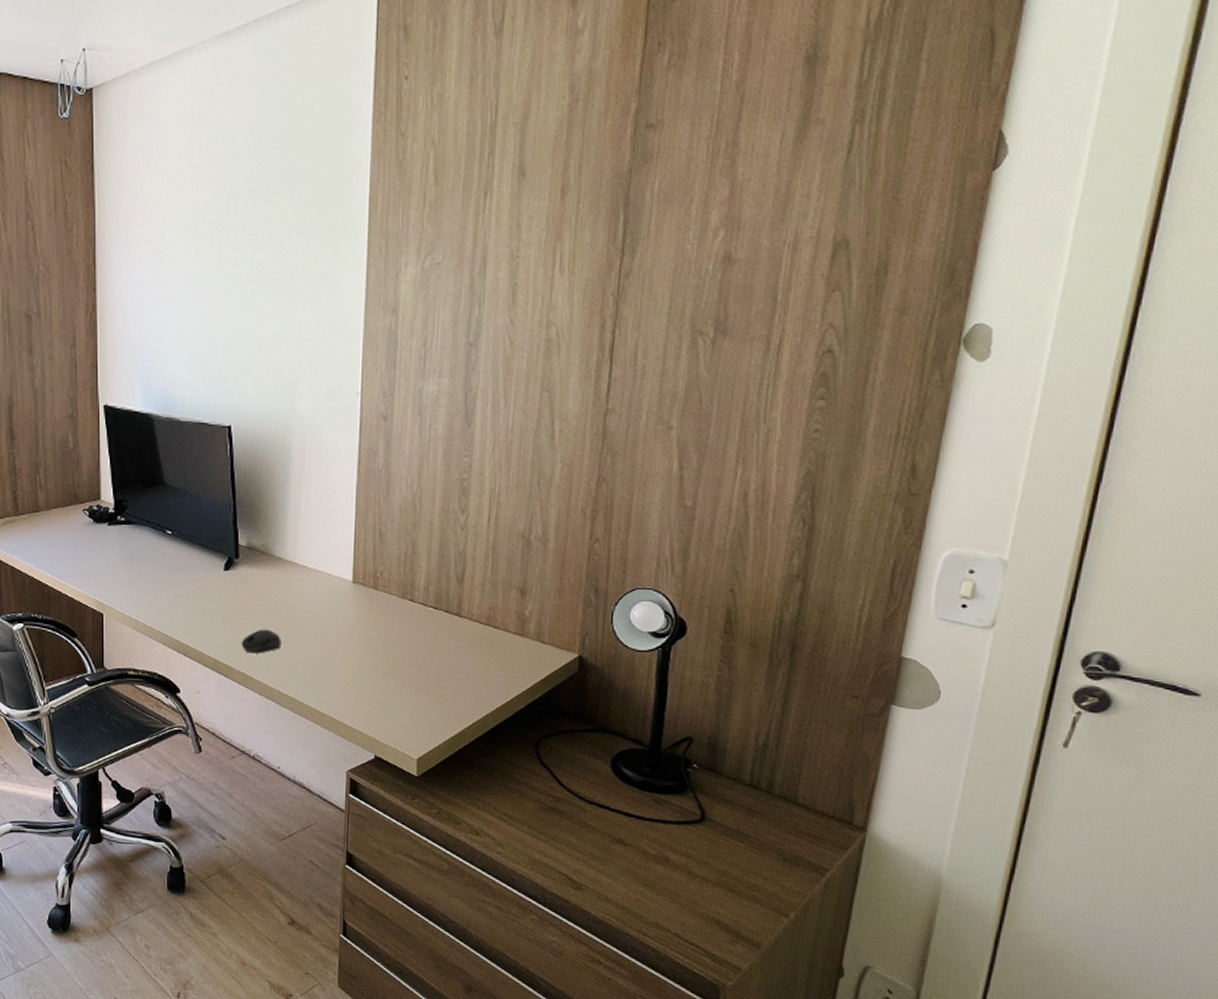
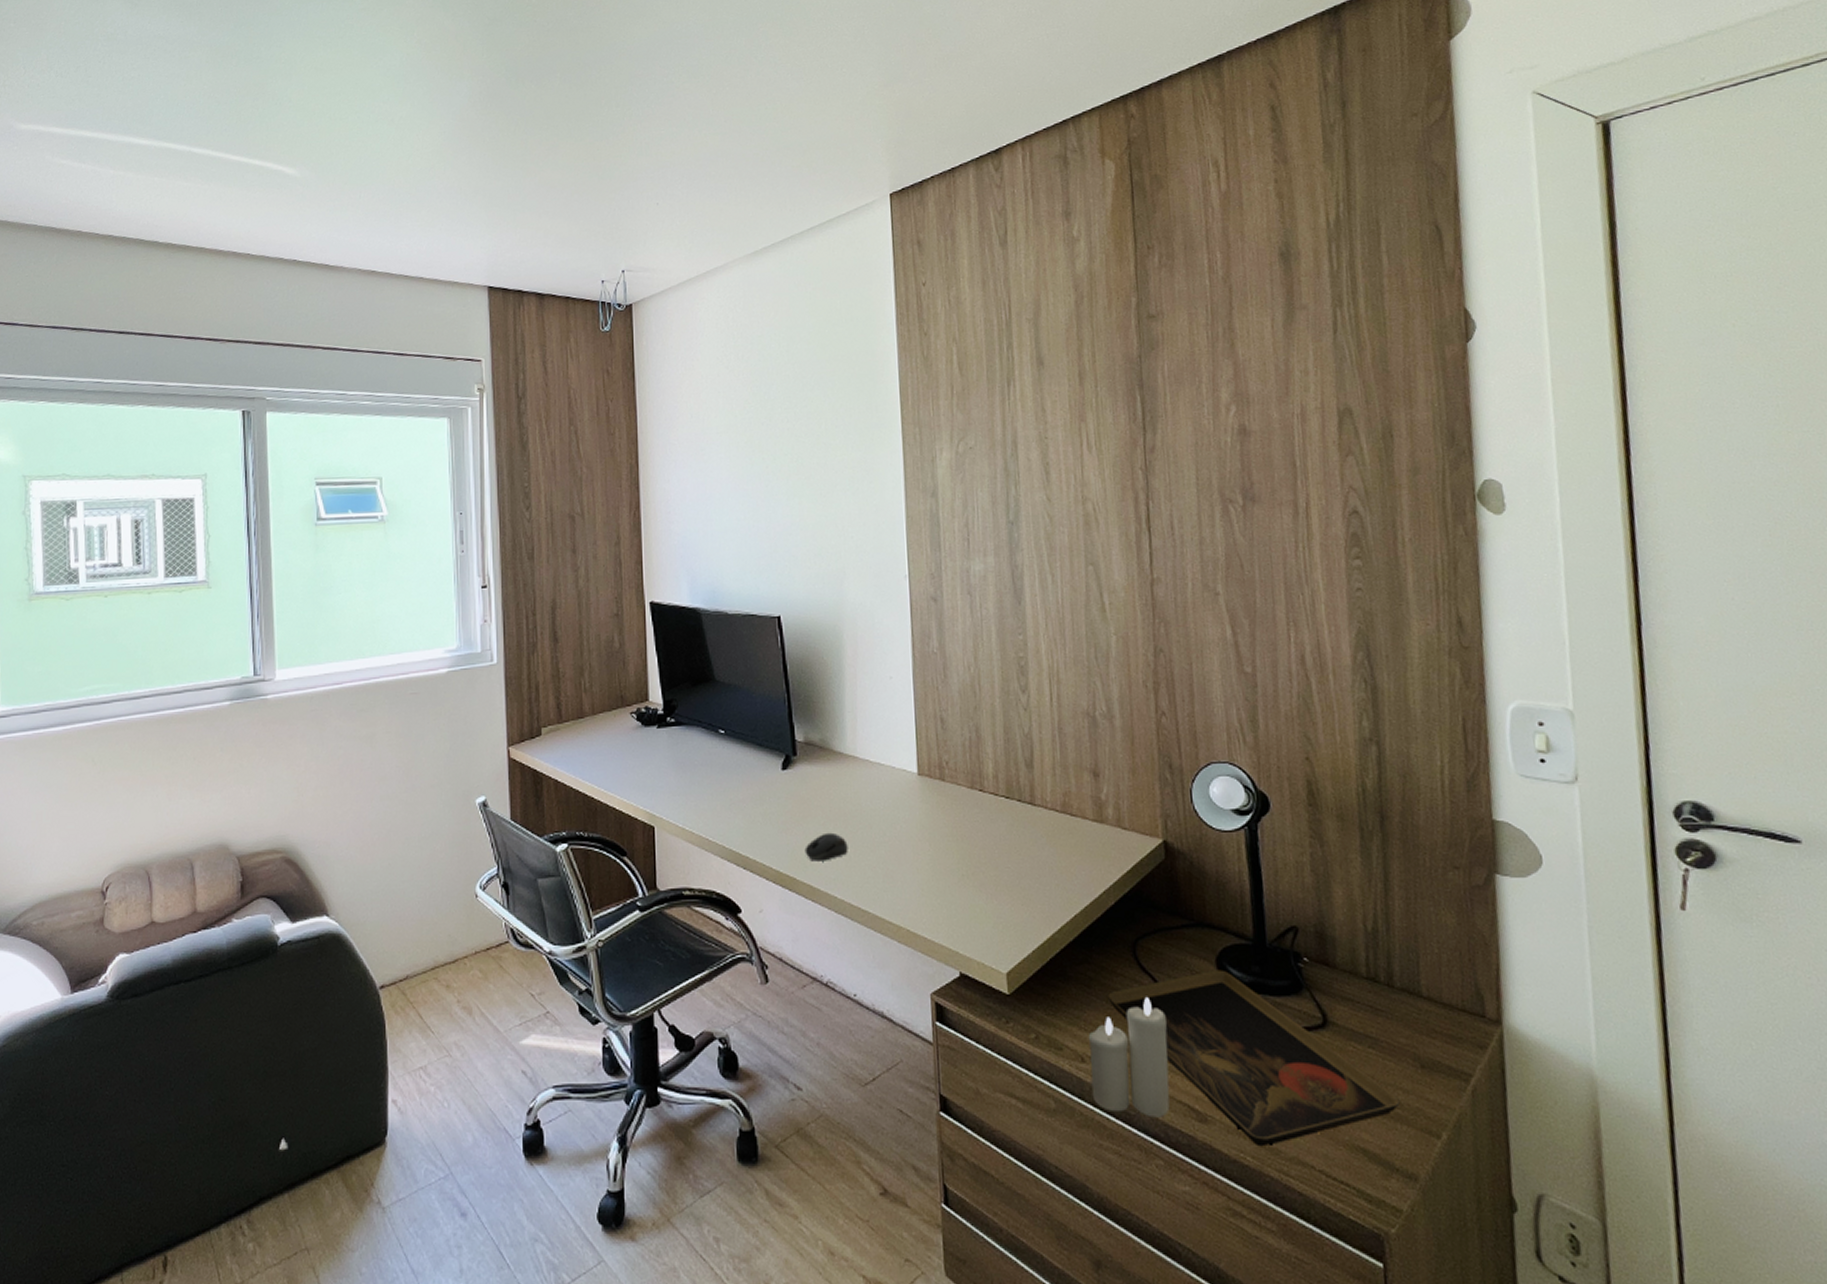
candle: none [482,787,558,883] -> present [1088,998,1170,1118]
decorative tray: none [506,768,758,912] -> present [1106,969,1400,1147]

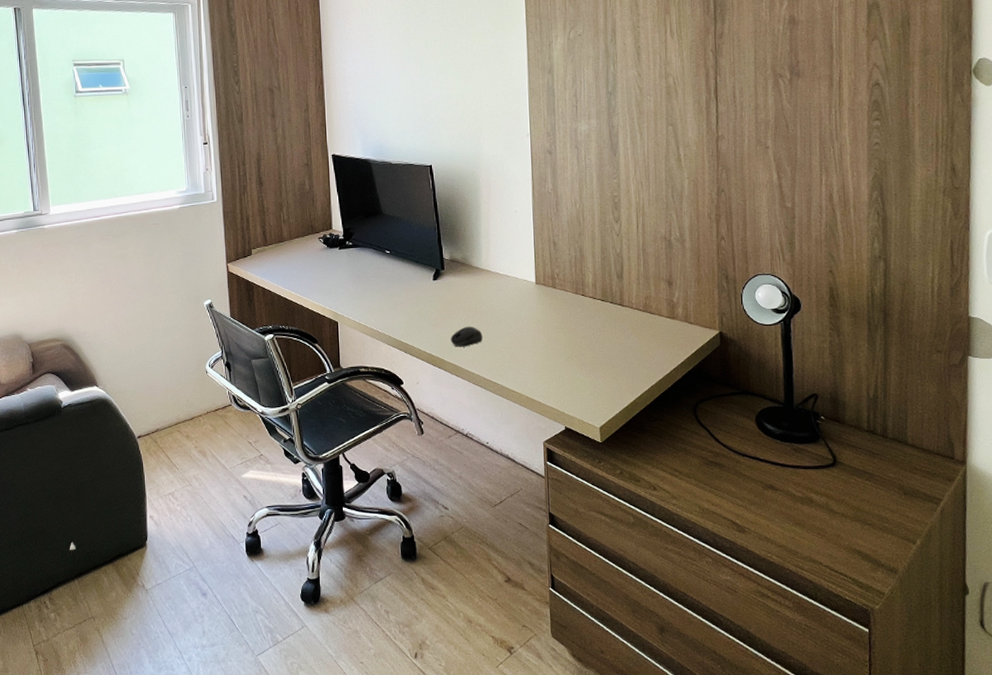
candle: present [1088,998,1170,1118] -> none [659,445,718,529]
decorative tray: present [1106,969,1400,1147] -> none [673,425,887,549]

